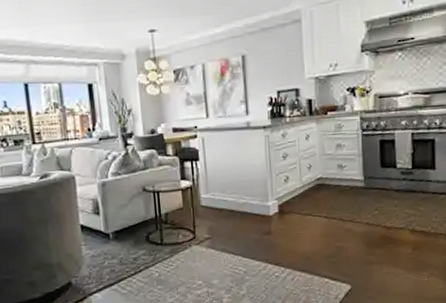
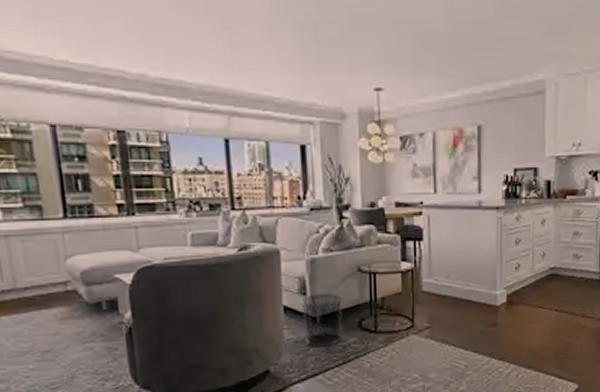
waste bin: none [95,211,132,260] -> present [301,292,343,347]

